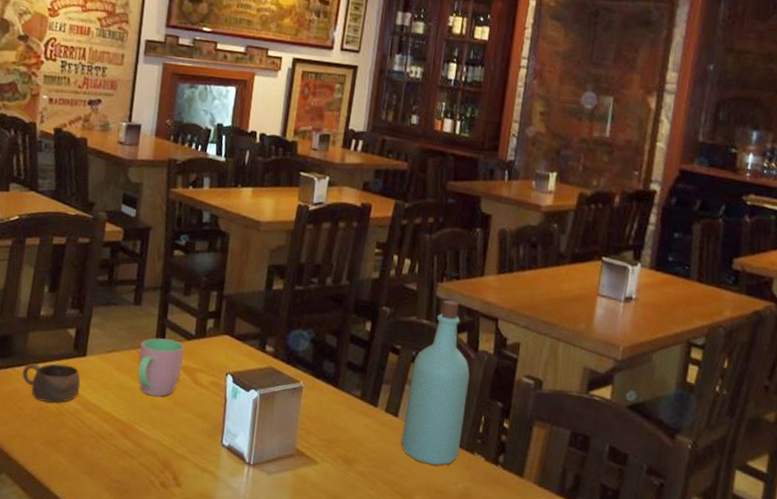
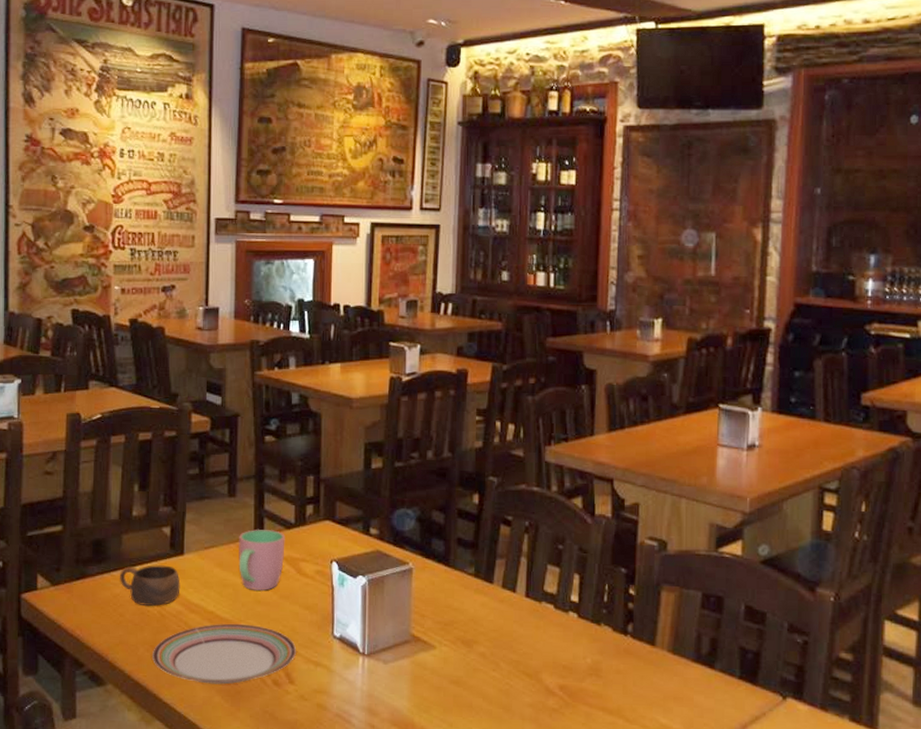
plate: none [47,424,186,483] -> present [153,623,297,685]
bottle: present [401,300,470,466] -> none [522,464,589,641]

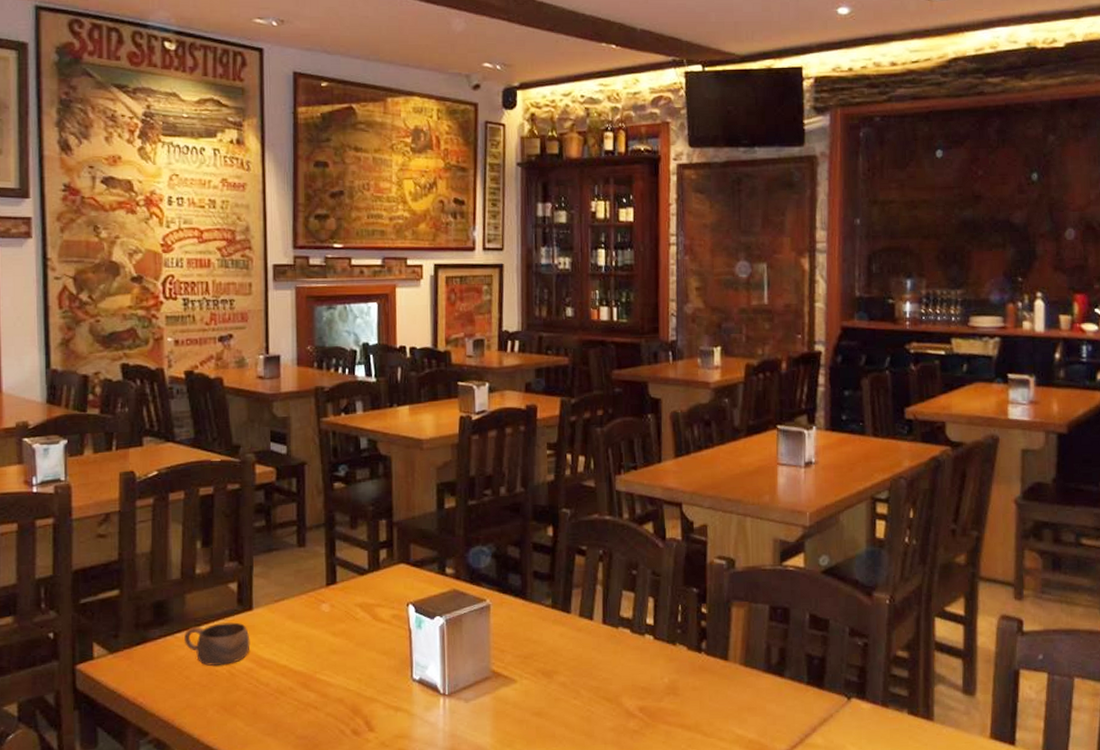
plate: present [153,623,297,685] -> none [223,675,376,740]
cup: present [239,528,285,591] -> none [310,577,359,640]

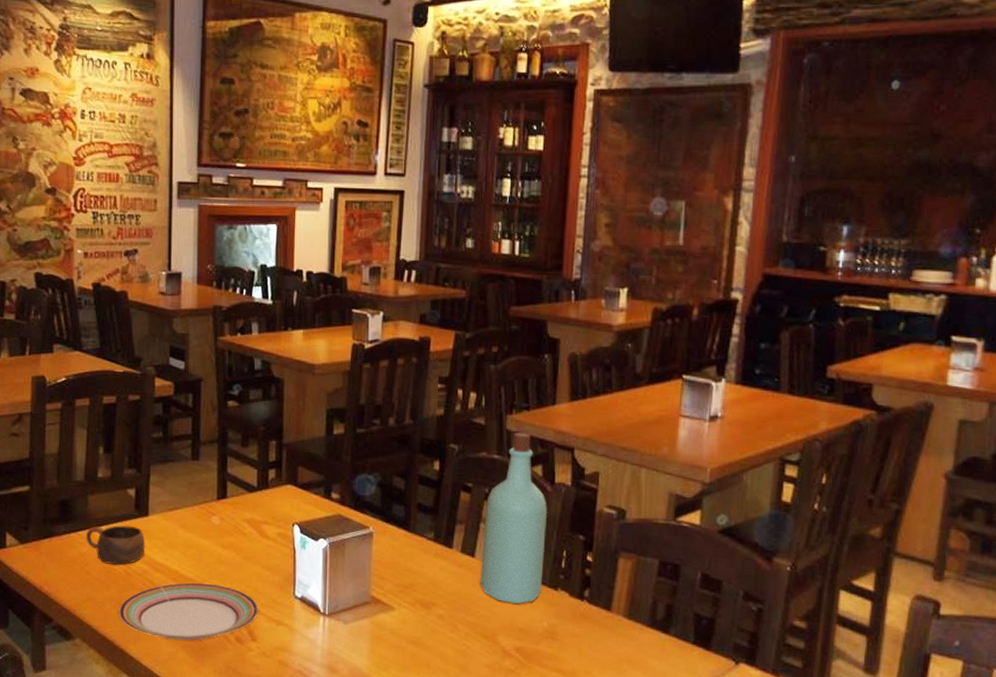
plate: none [223,675,376,740] -> present [119,582,259,641]
bottle: none [599,492,662,664] -> present [480,433,548,605]

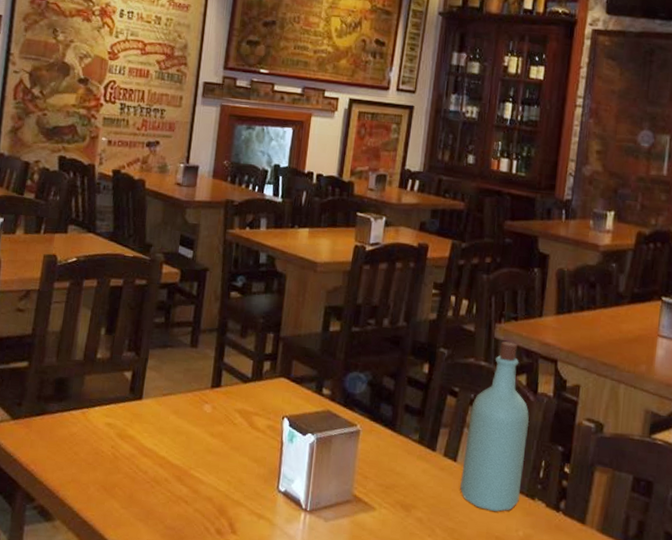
cup: present [86,525,145,565] -> none [78,407,136,448]
plate: present [119,582,259,641] -> none [102,469,242,530]

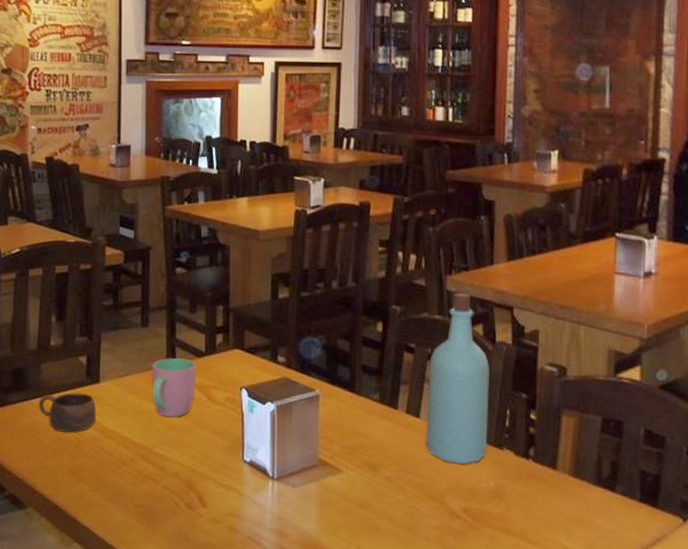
cup: none [78,407,136,448] -> present [39,393,97,432]
cup: none [194,380,241,441] -> present [152,357,196,417]

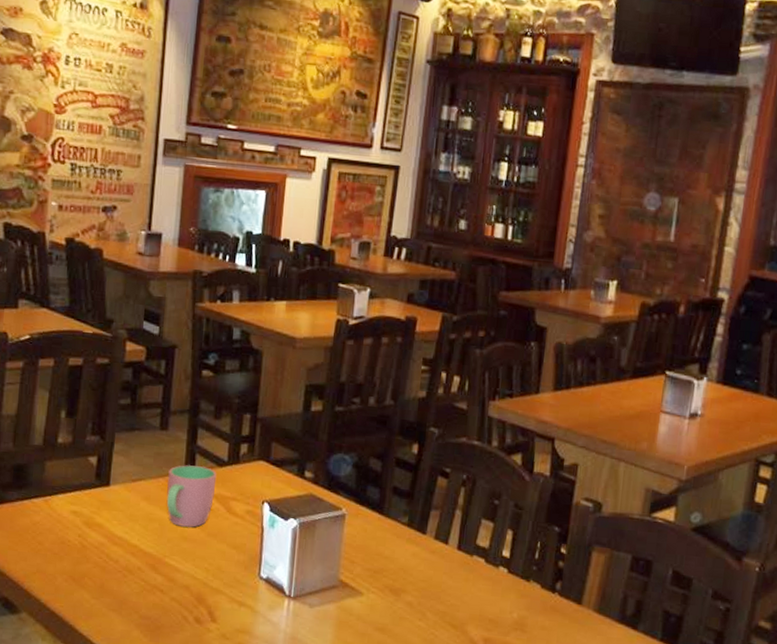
cup: present [39,393,97,432] -> none [40,494,105,536]
bottle: present [426,293,490,465] -> none [452,419,525,595]

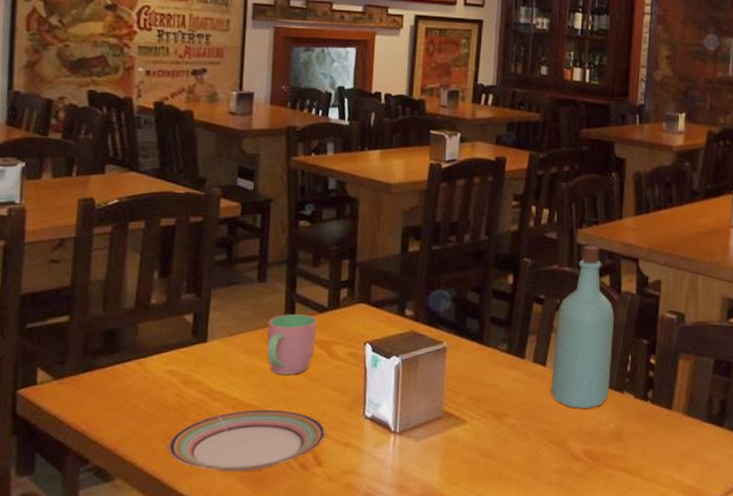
plate: none [71,558,221,619] -> present [168,409,326,472]
bottle: none [452,419,525,595] -> present [551,246,615,409]

